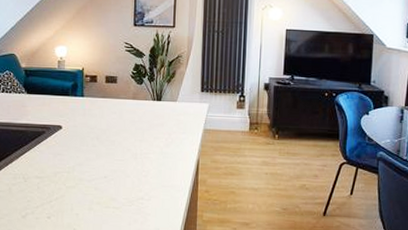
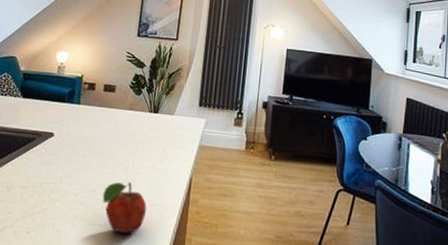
fruit: none [115,167,158,214] -> present [102,182,147,234]

